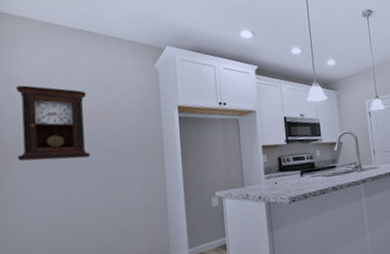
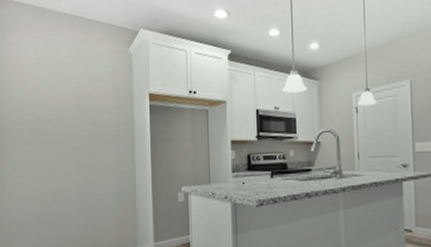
pendulum clock: present [15,85,91,161] -> none [11,69,71,143]

